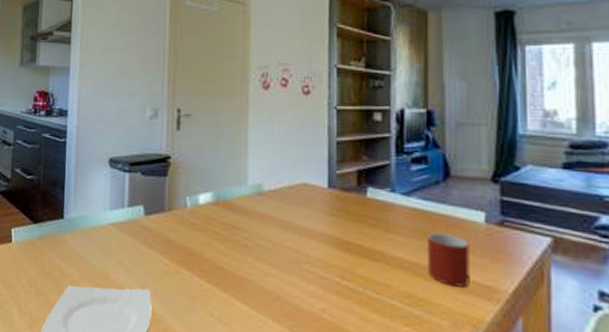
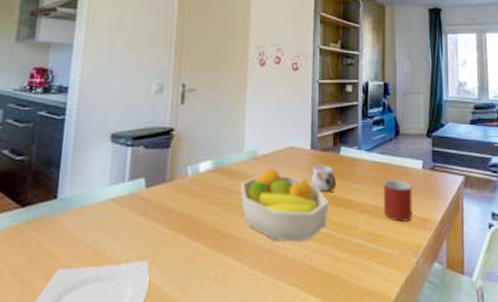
fruit bowl: none [244,204,353,294] -> present [240,167,329,242]
mug: none [328,206,363,239] -> present [310,165,337,190]

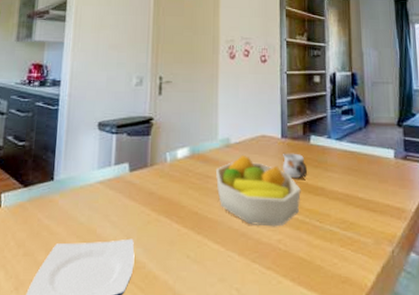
mug: present [384,180,412,222] -> none [355,169,386,211]

